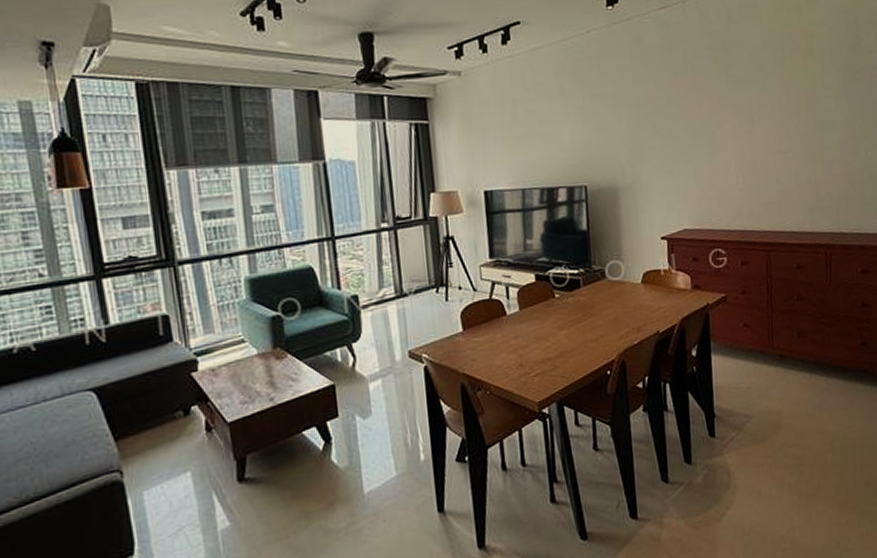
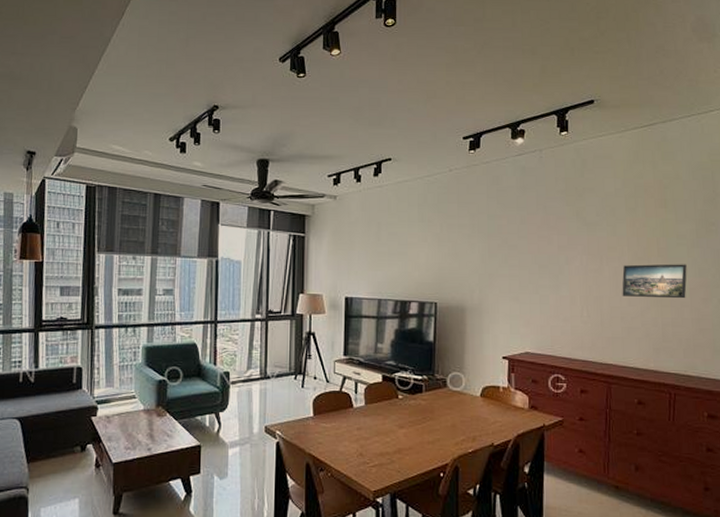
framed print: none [774,117,837,158] -> present [622,264,687,299]

